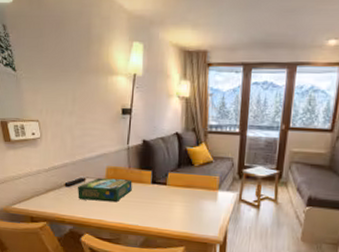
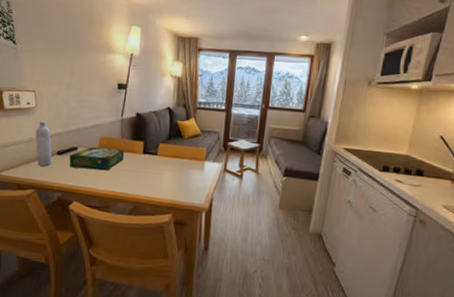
bottle: none [42,152,61,199] -> present [35,121,52,166]

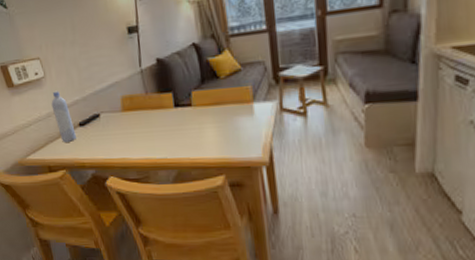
board game: present [69,147,125,171] -> none [92,107,154,139]

